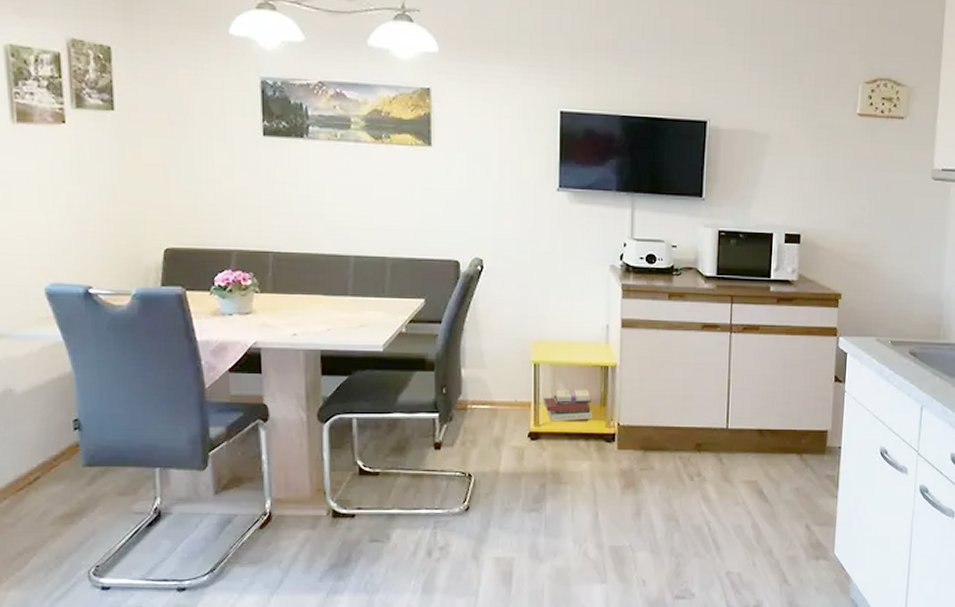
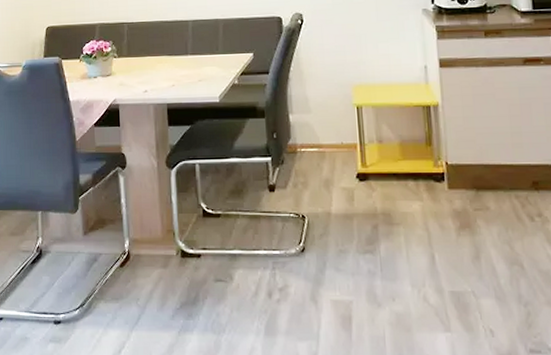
books: present [543,389,592,422] -> none [368,129,419,162]

